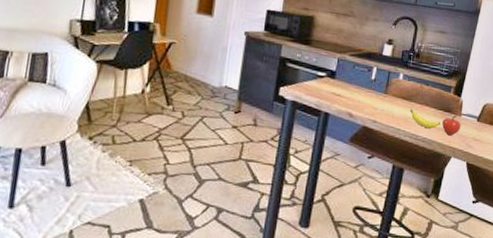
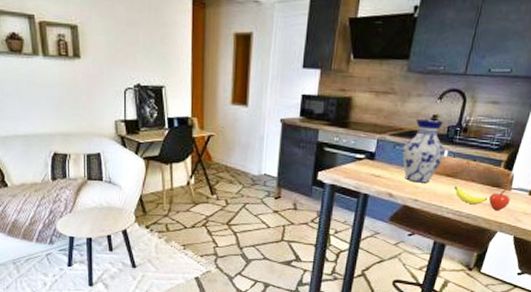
vase: none [361,42,401,105] -> present [402,119,445,183]

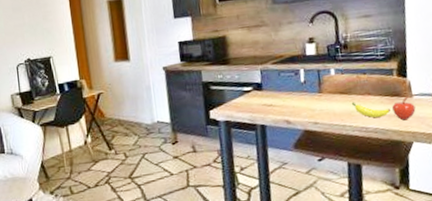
vase: present [402,119,445,183] -> none [287,42,332,106]

